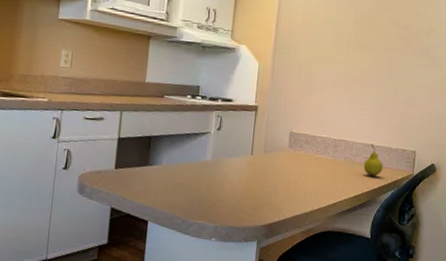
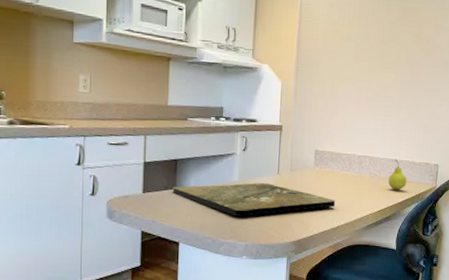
aerial map: none [144,163,309,198] -> present [172,183,336,217]

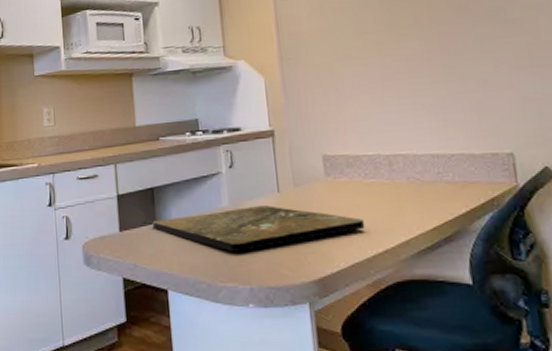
fruit: present [388,158,407,191] -> none [436,153,468,198]

